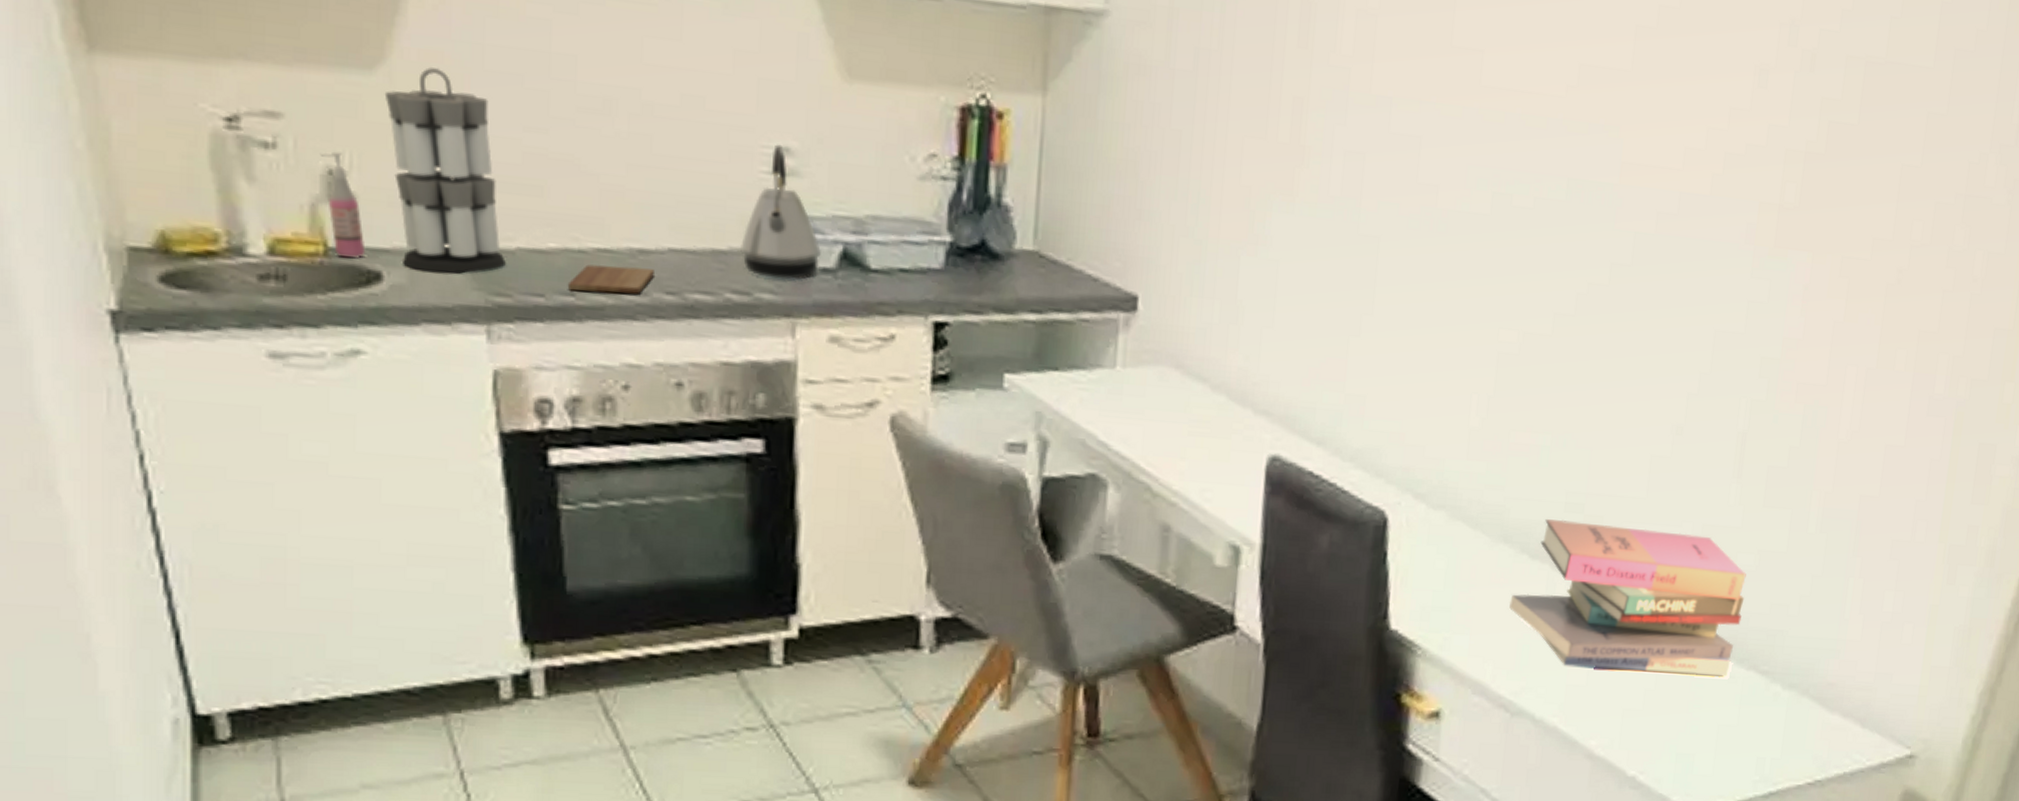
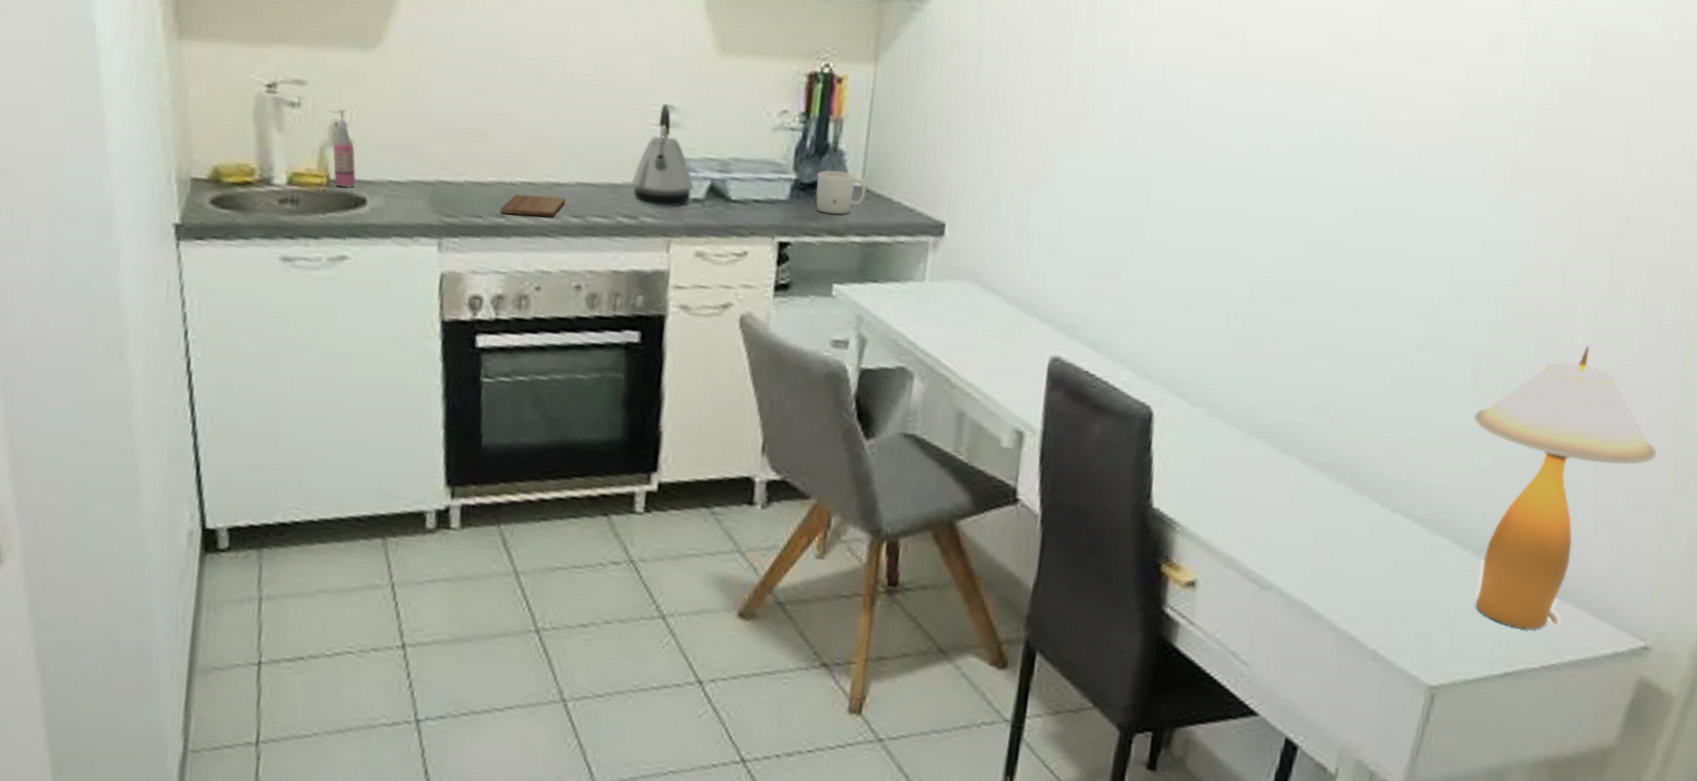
spice rack: present [384,66,506,274] -> none [379,46,456,200]
mug: none [976,229,1040,287] -> present [815,169,867,215]
books: present [1509,519,1746,677] -> none [1261,418,1483,565]
table lamp: none [1737,425,1925,743] -> present [1473,345,1657,629]

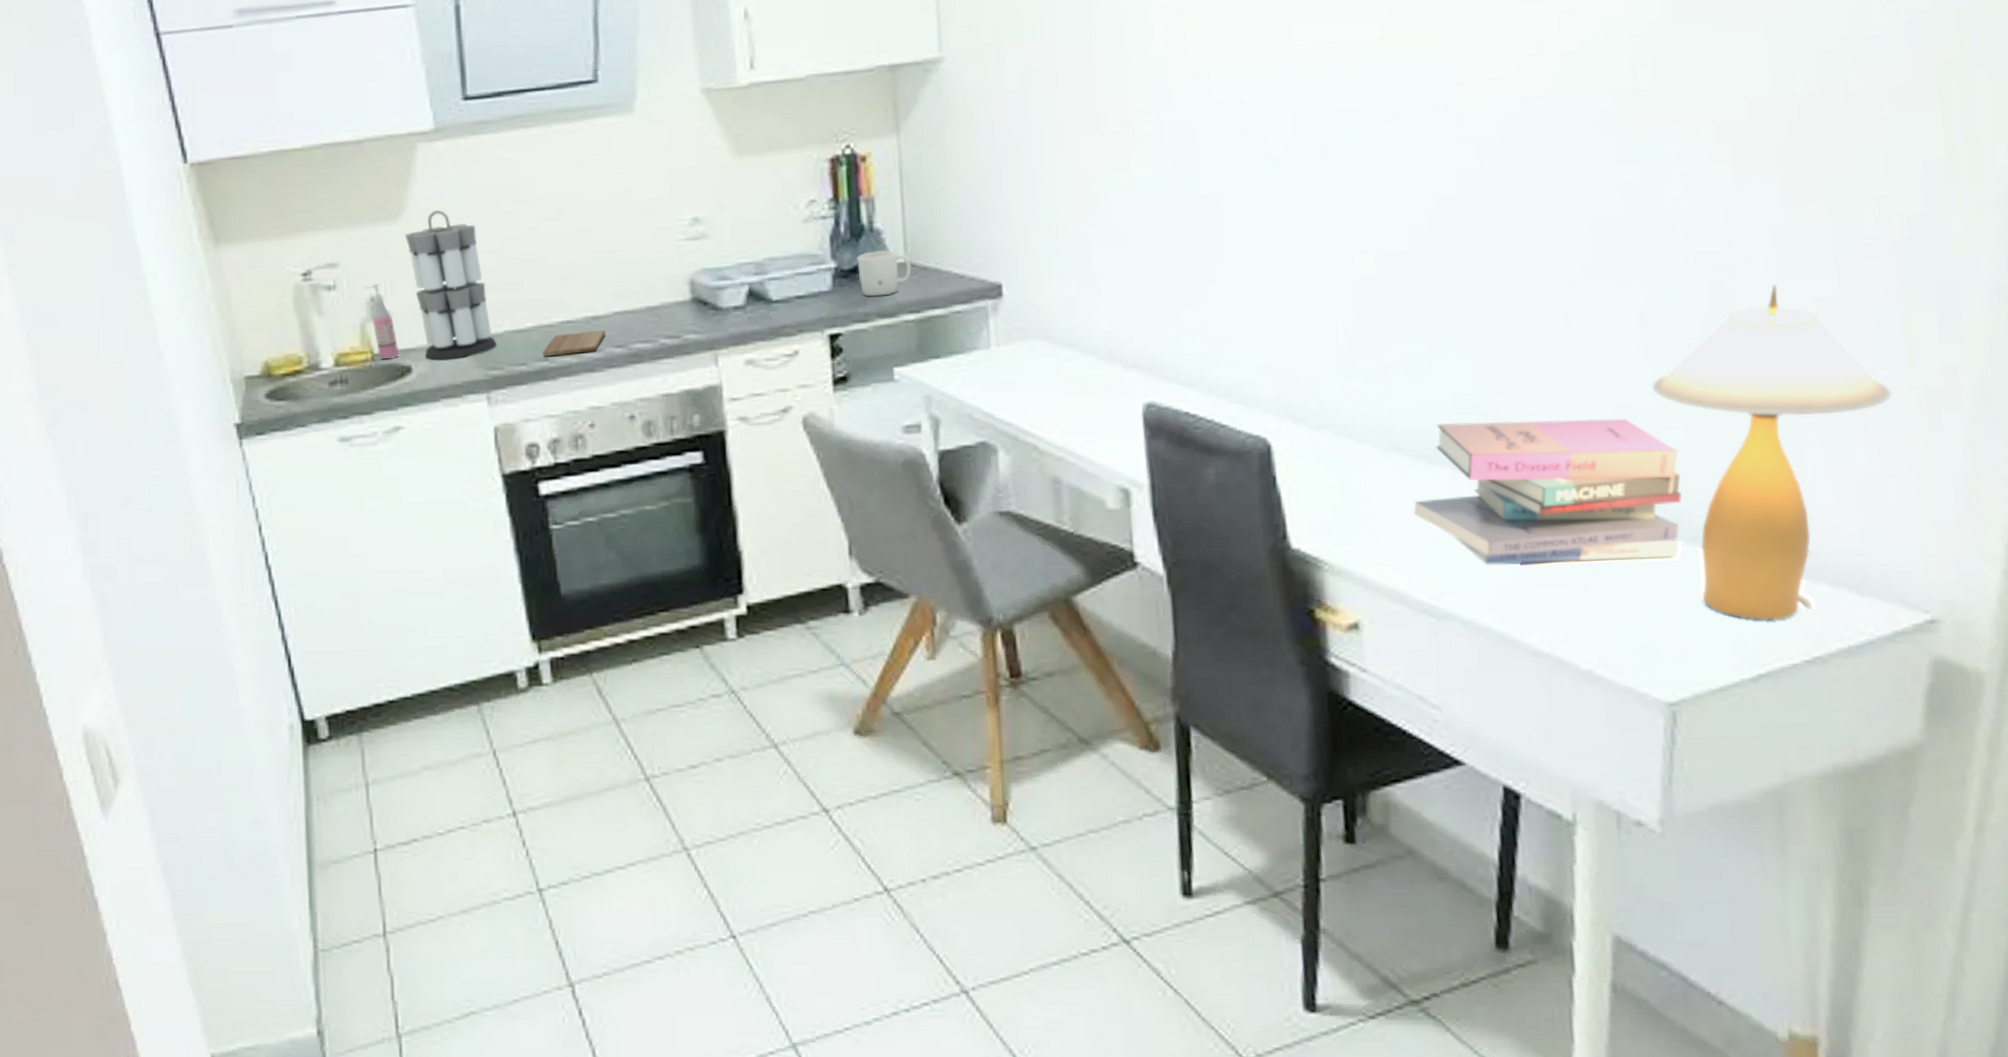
spice rack: none [379,46,456,200] -> present [404,209,497,360]
kettle: present [630,103,693,207] -> none [667,216,732,322]
books: none [1261,418,1483,565] -> present [1414,418,1682,564]

